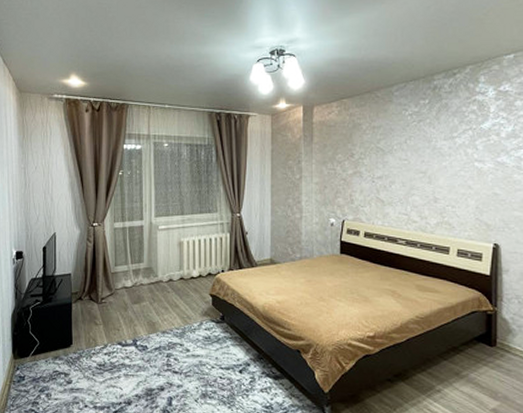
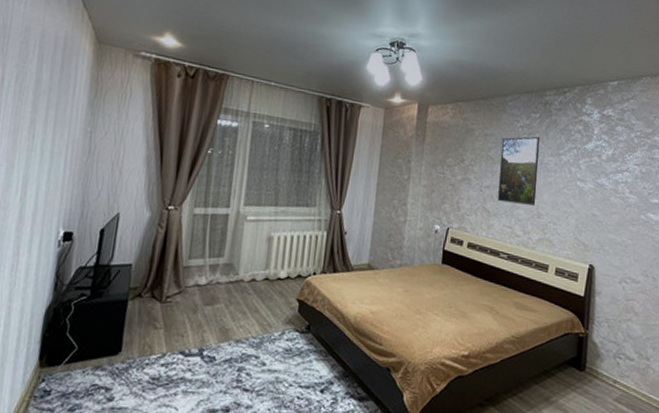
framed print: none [390,122,431,191] -> present [497,136,540,206]

